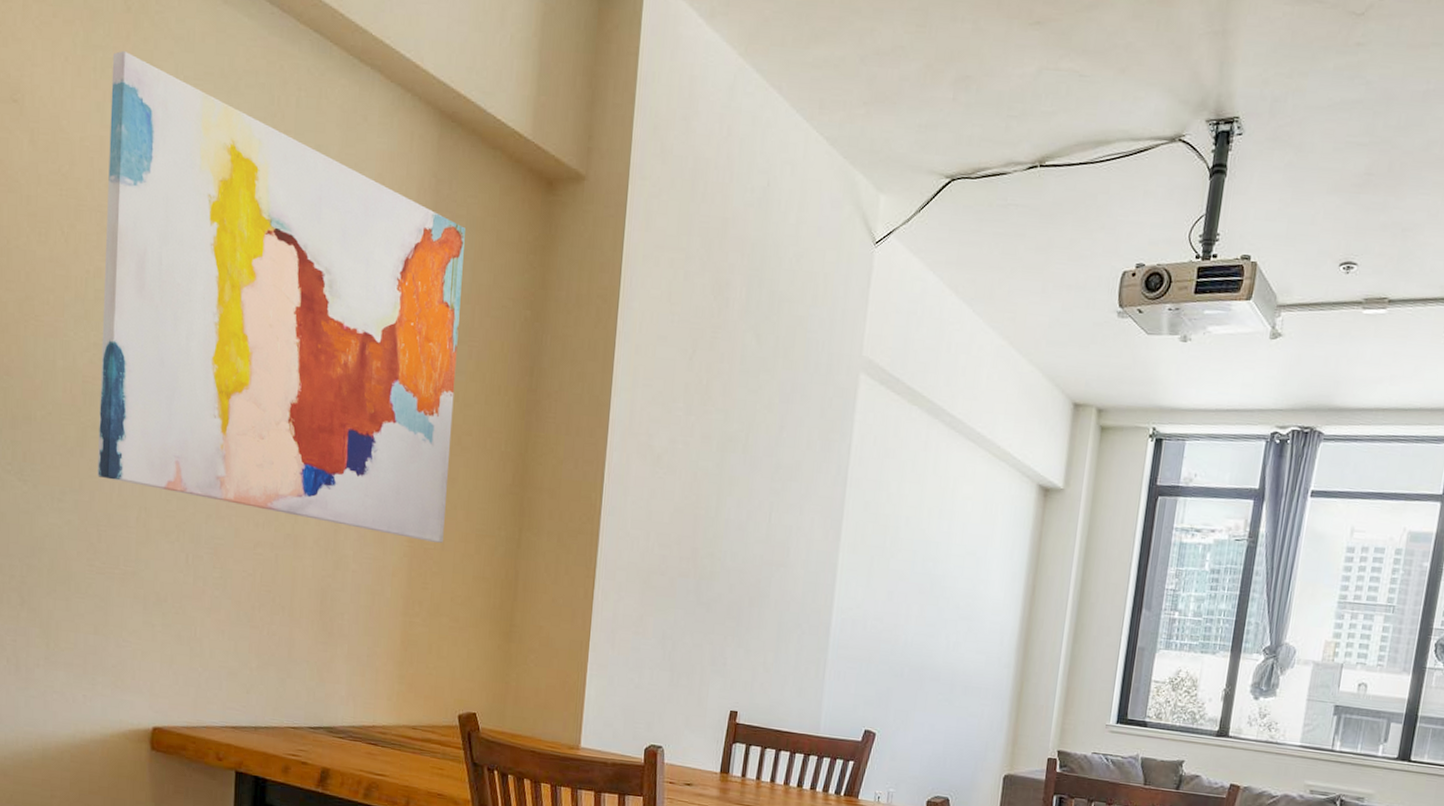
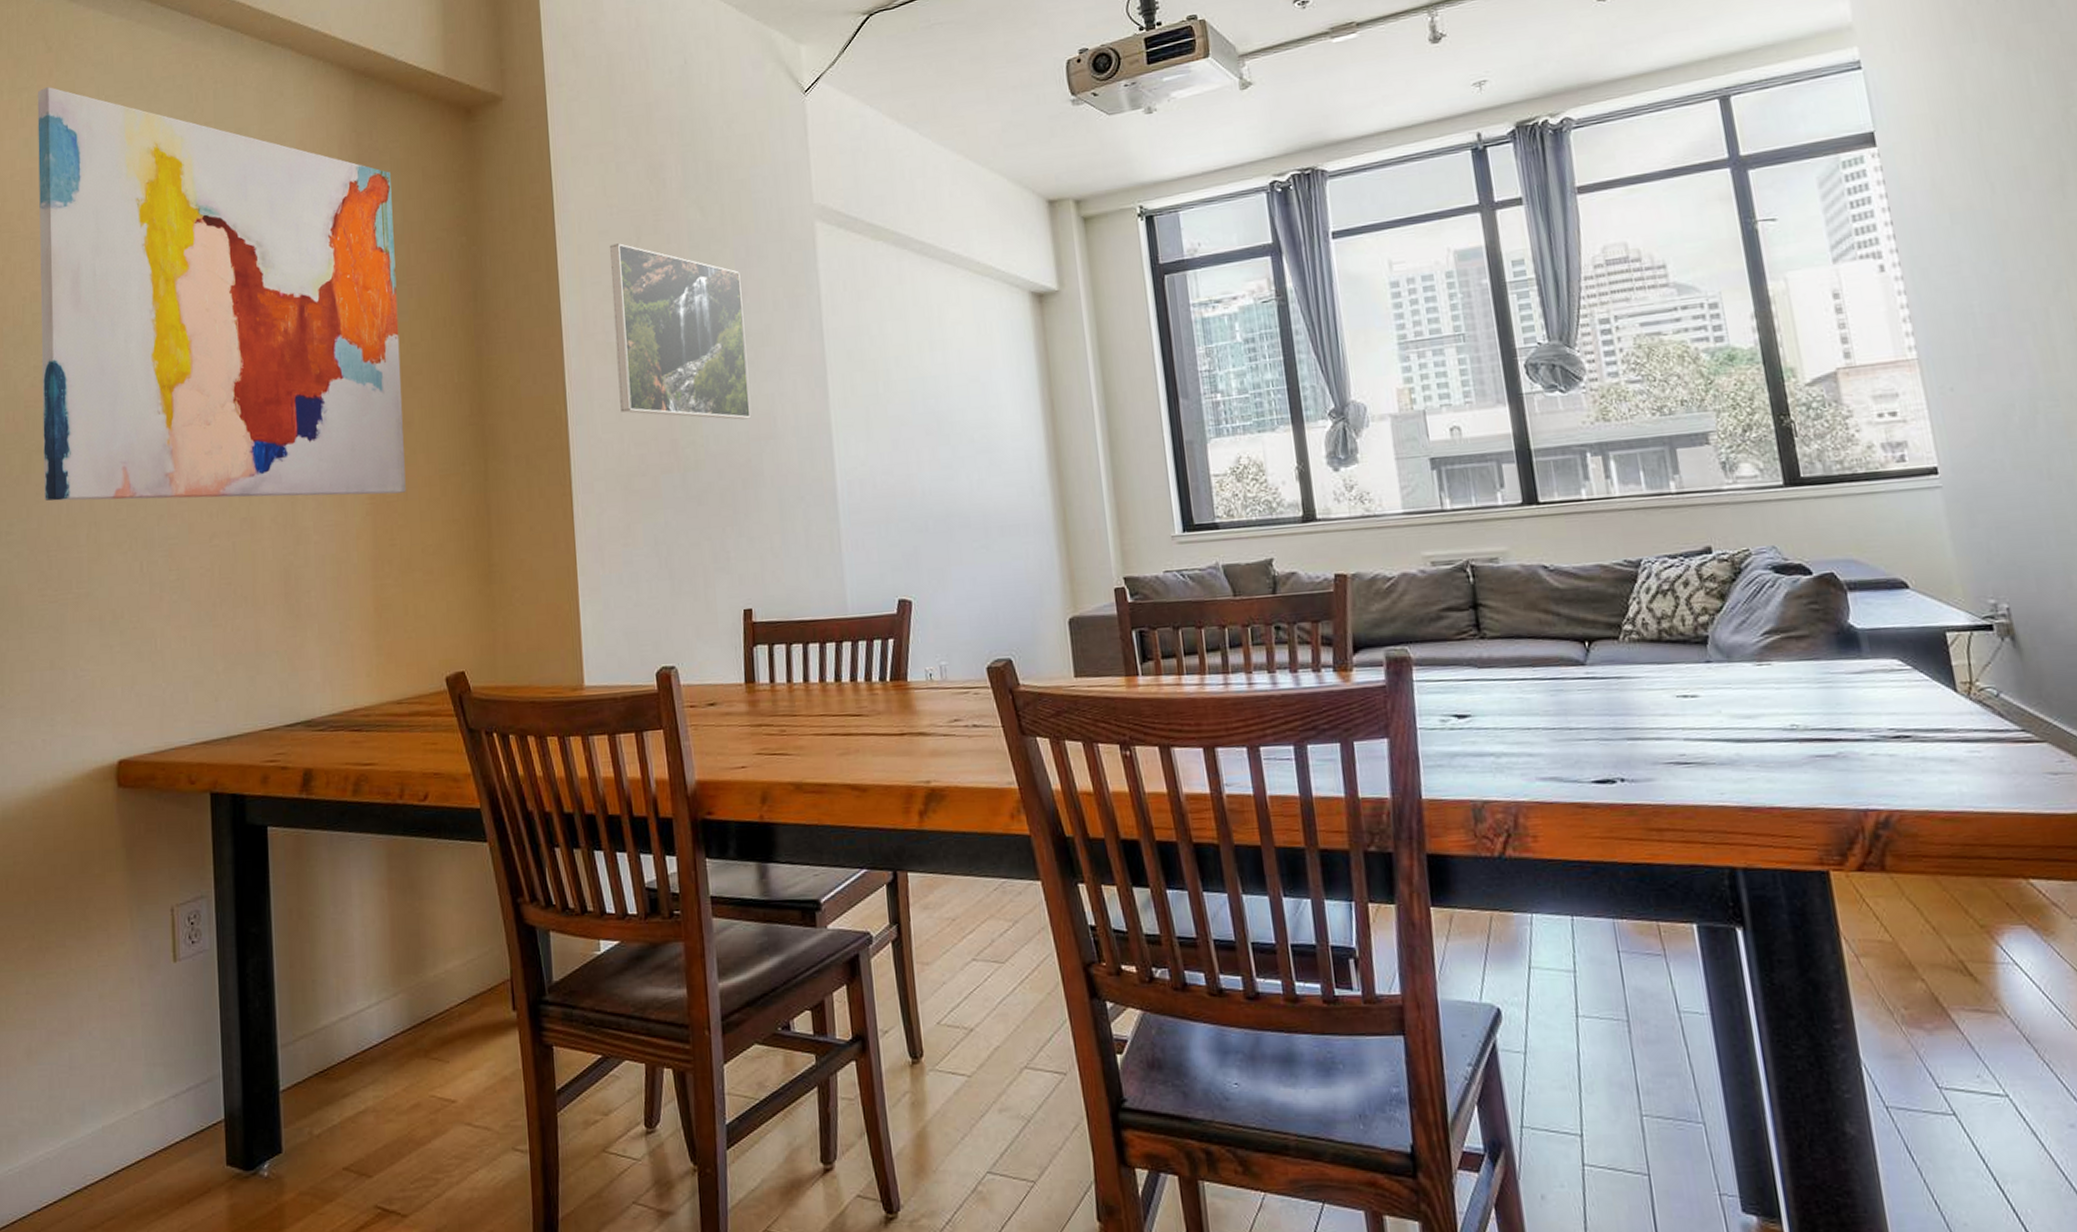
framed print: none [651,351,782,544] -> present [609,243,752,420]

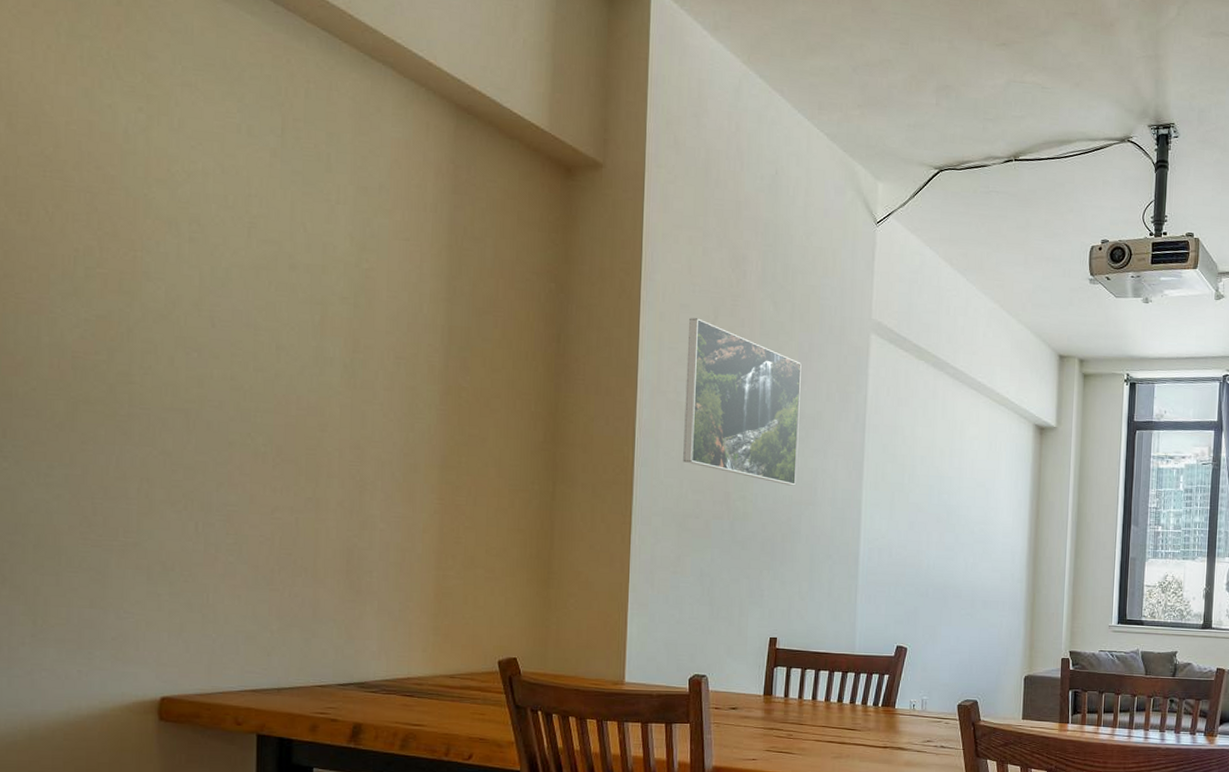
wall art: present [37,87,406,501] -> none [91,41,486,499]

